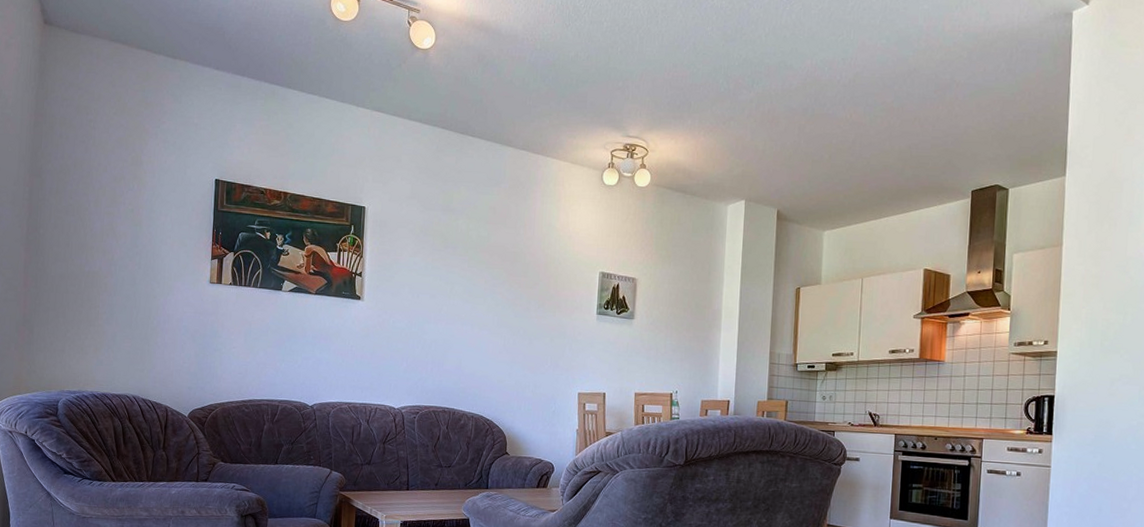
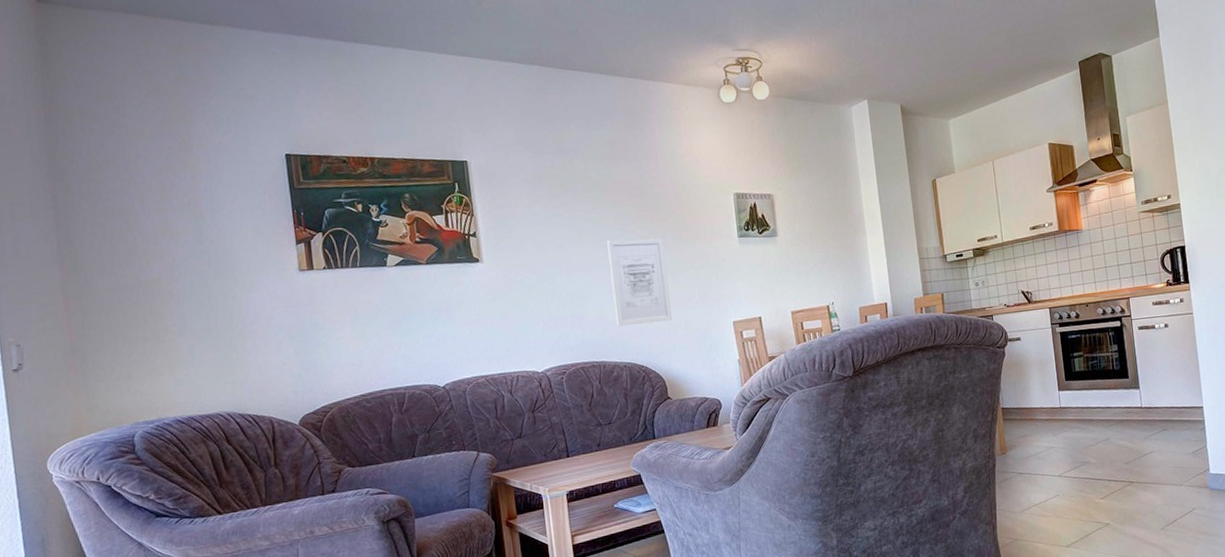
wall art: none [471,298,527,382] -> present [607,238,673,327]

